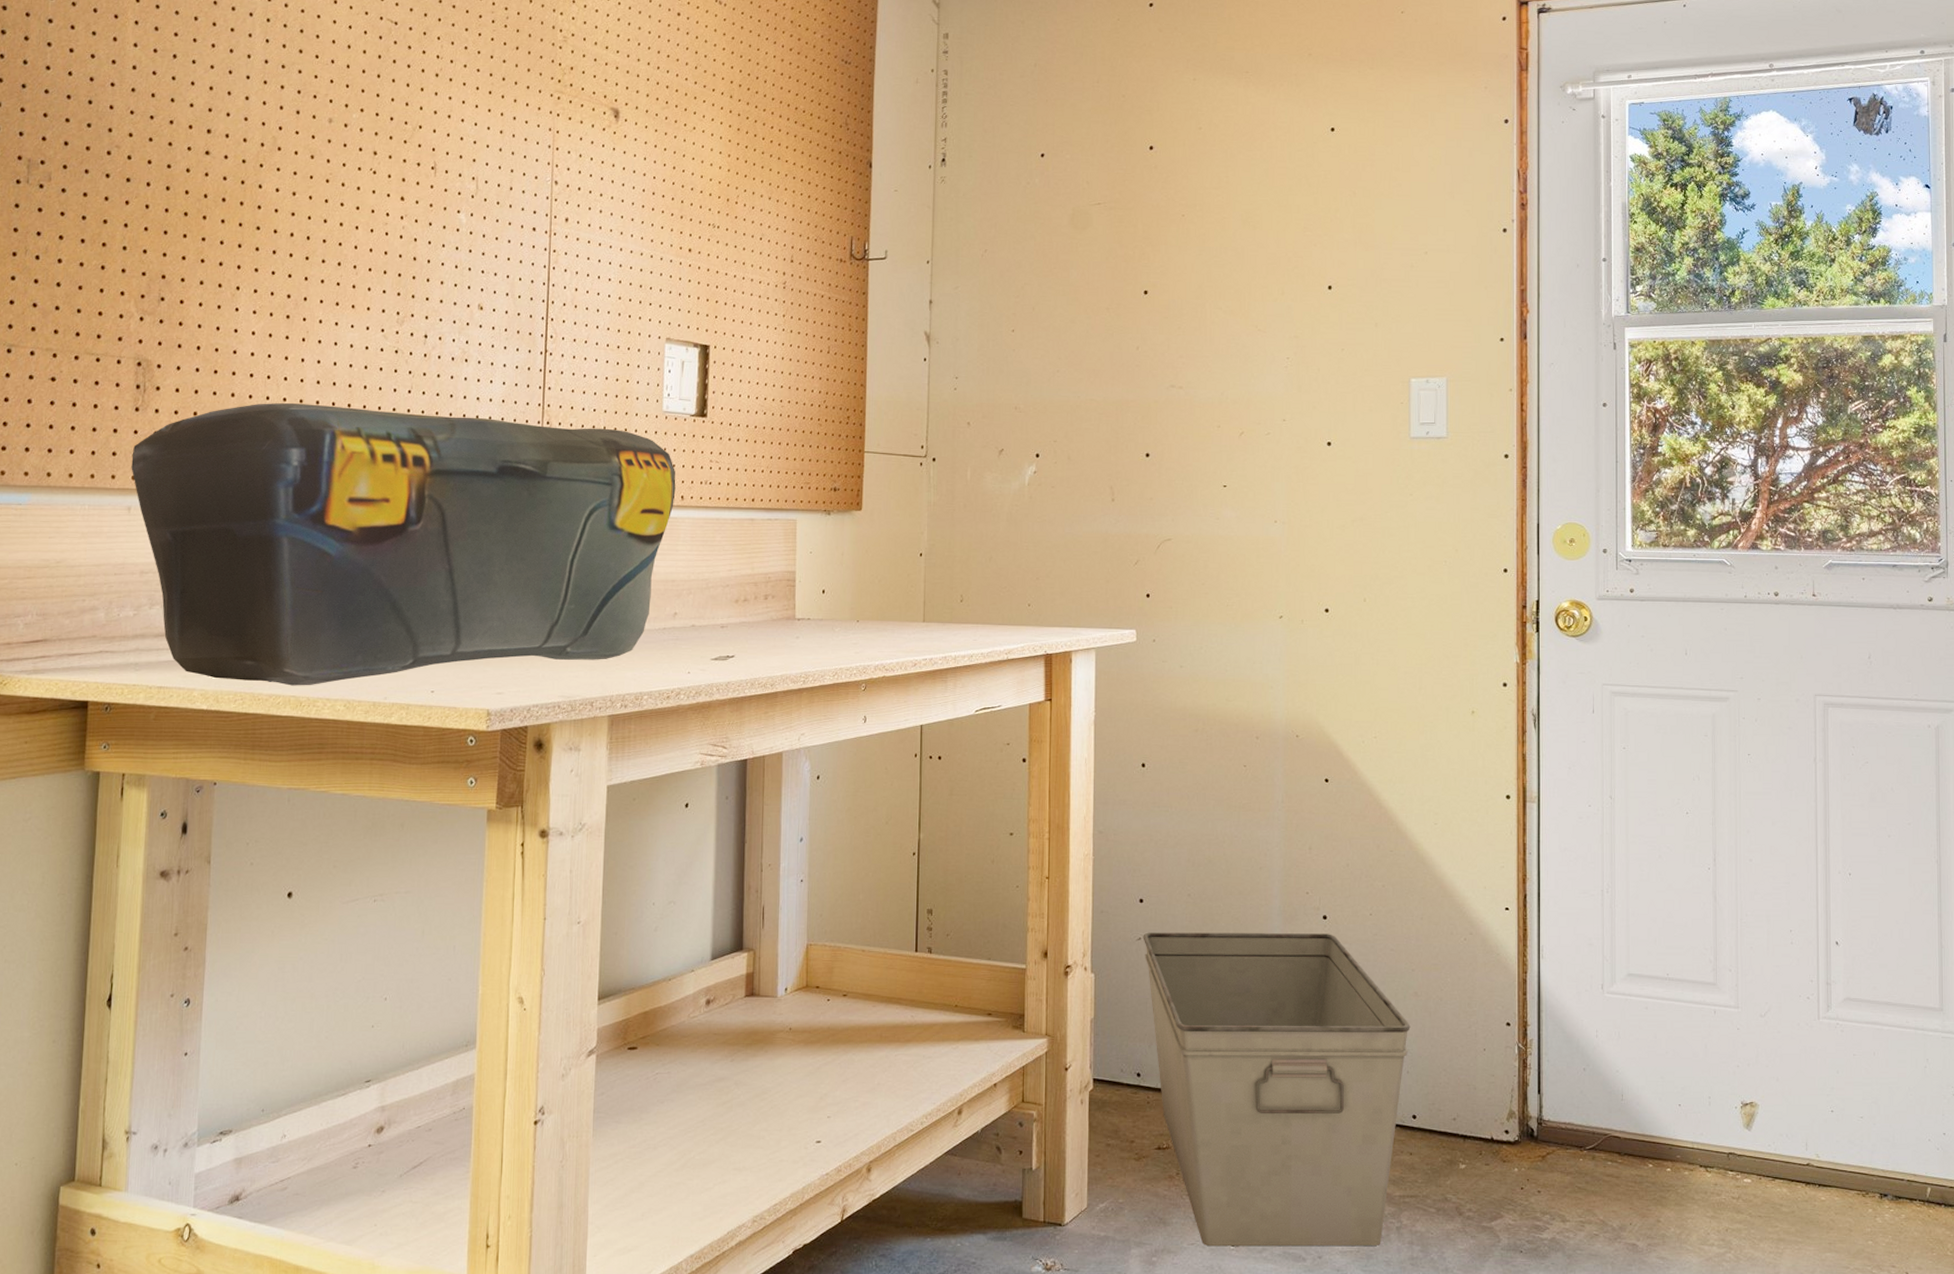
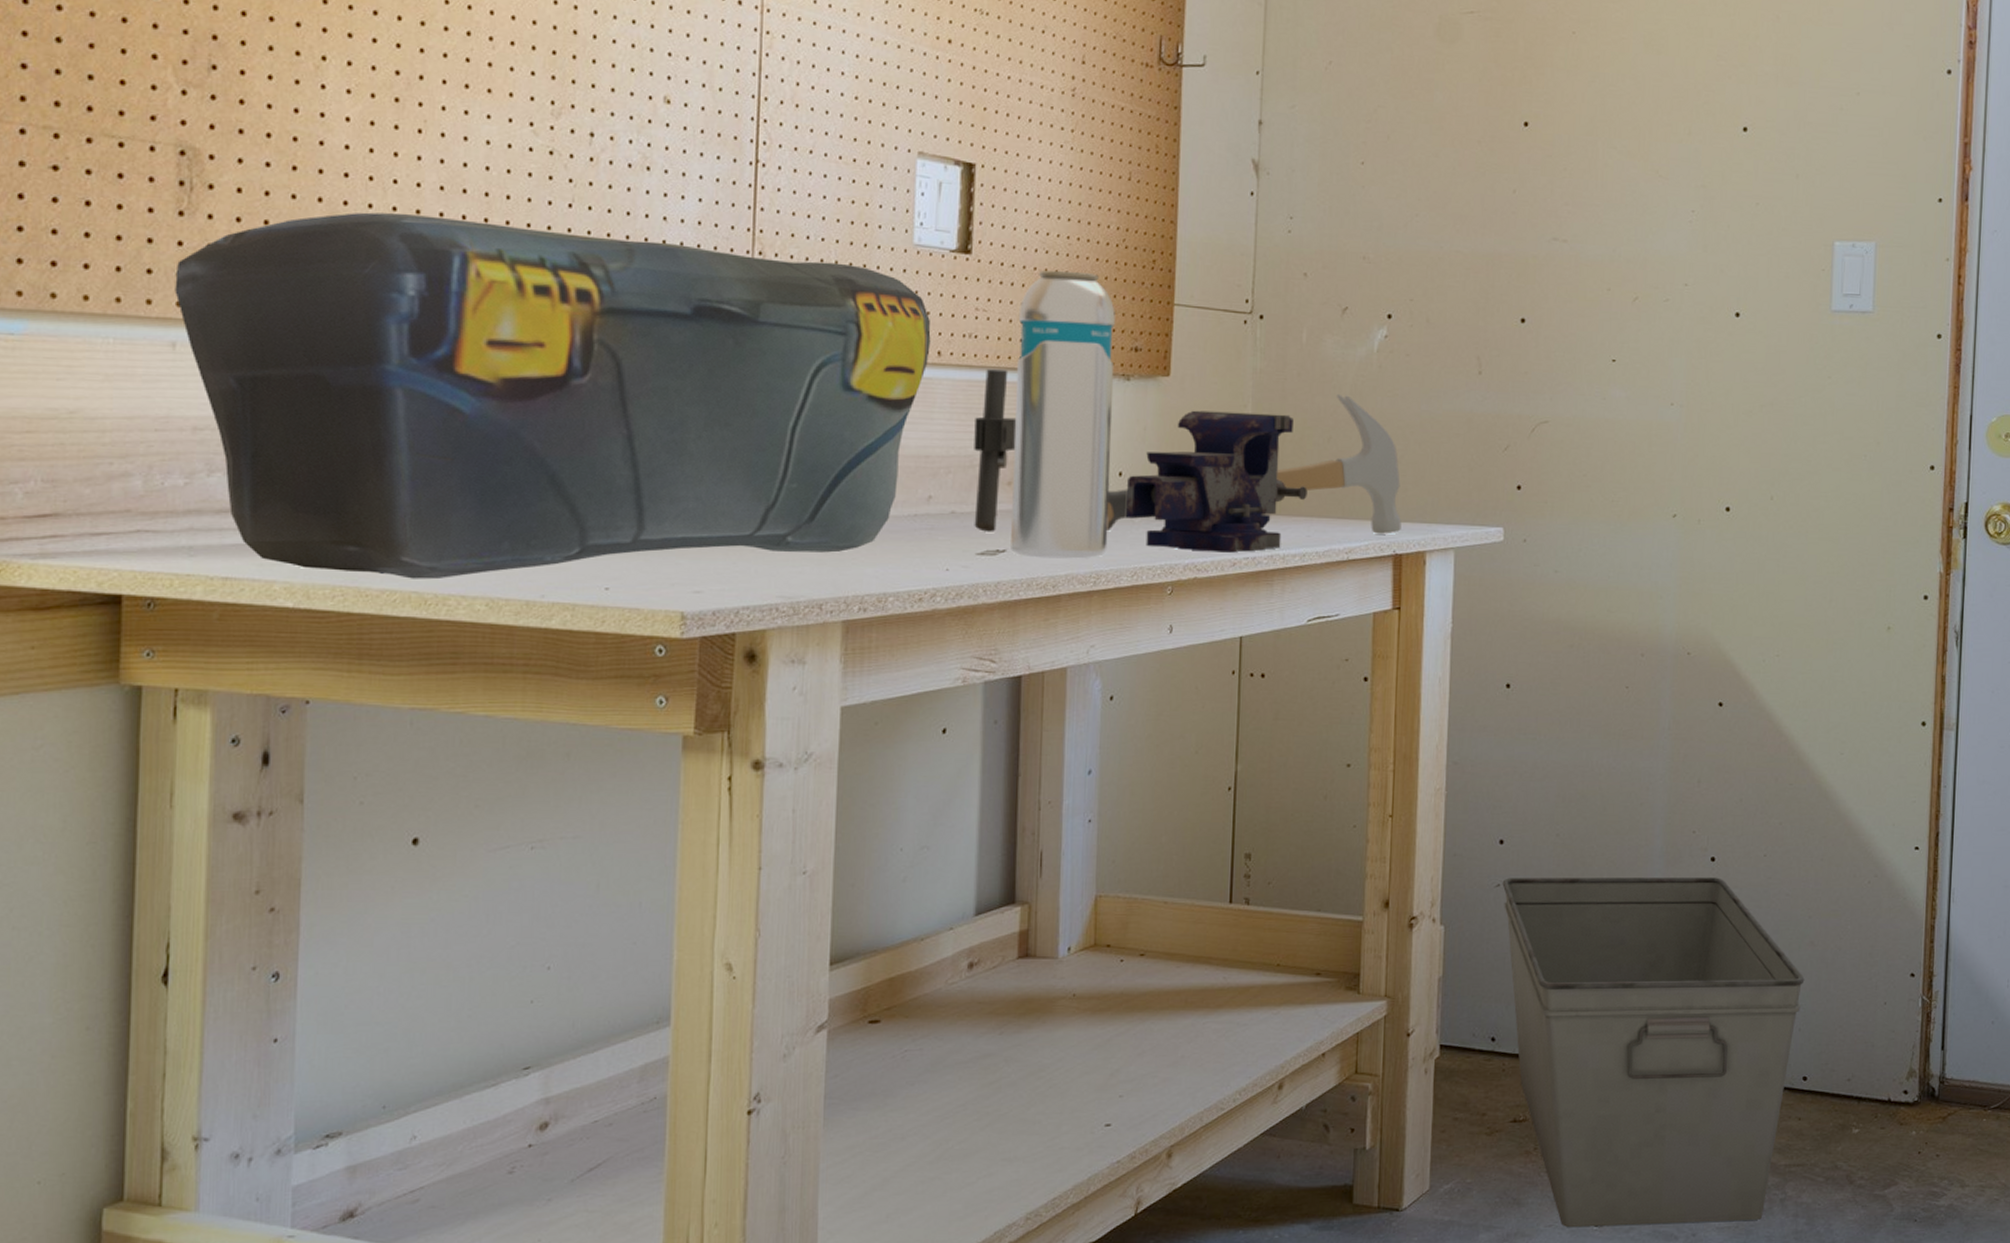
clamp: none [709,509,742,641] -> present [974,369,1017,532]
spray can: none [738,427,818,662] -> present [1011,270,1115,559]
hammer: none [813,521,1051,639] -> present [1106,393,1402,534]
bench vise: none [828,538,974,655] -> present [1126,410,1308,553]

